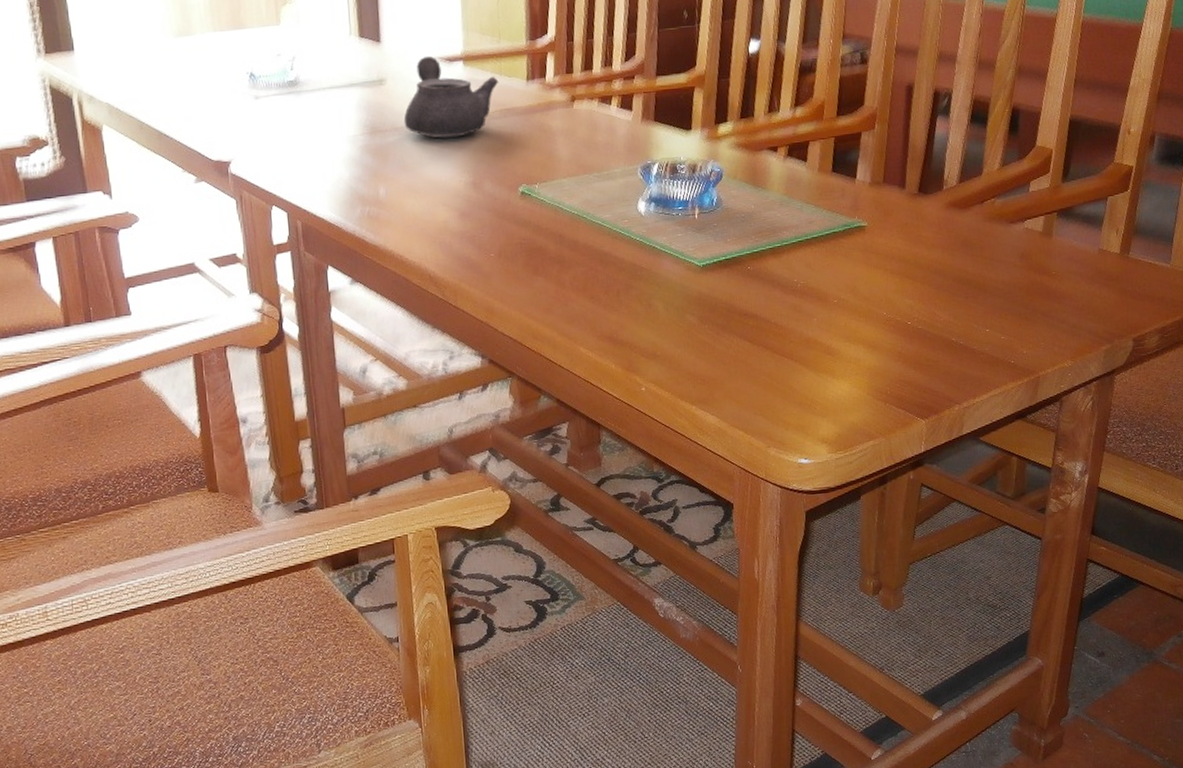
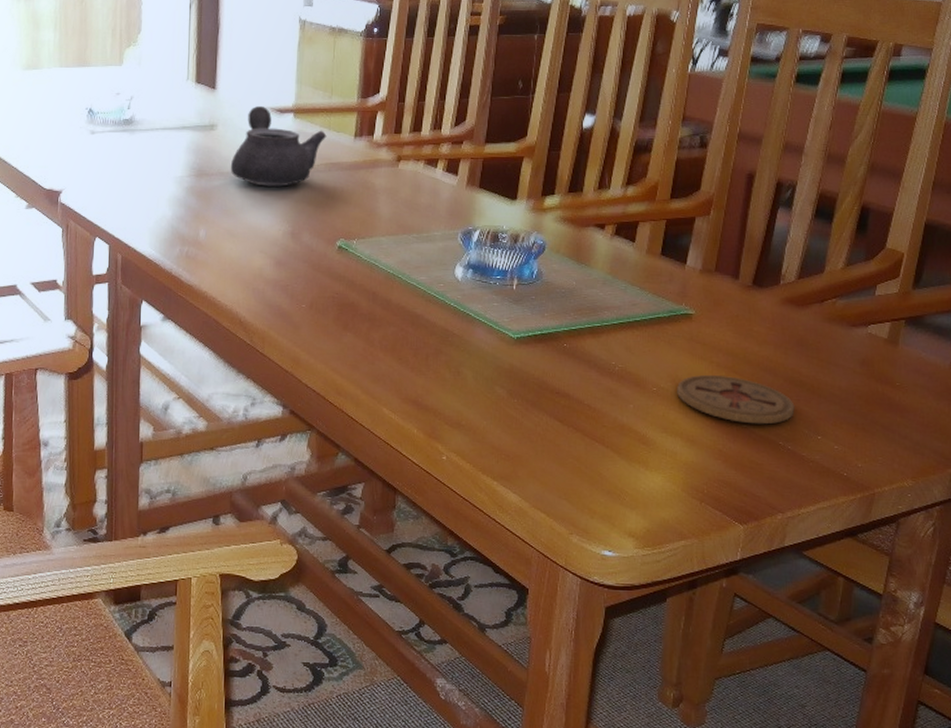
coaster: none [856,281,964,325] -> present [677,374,795,425]

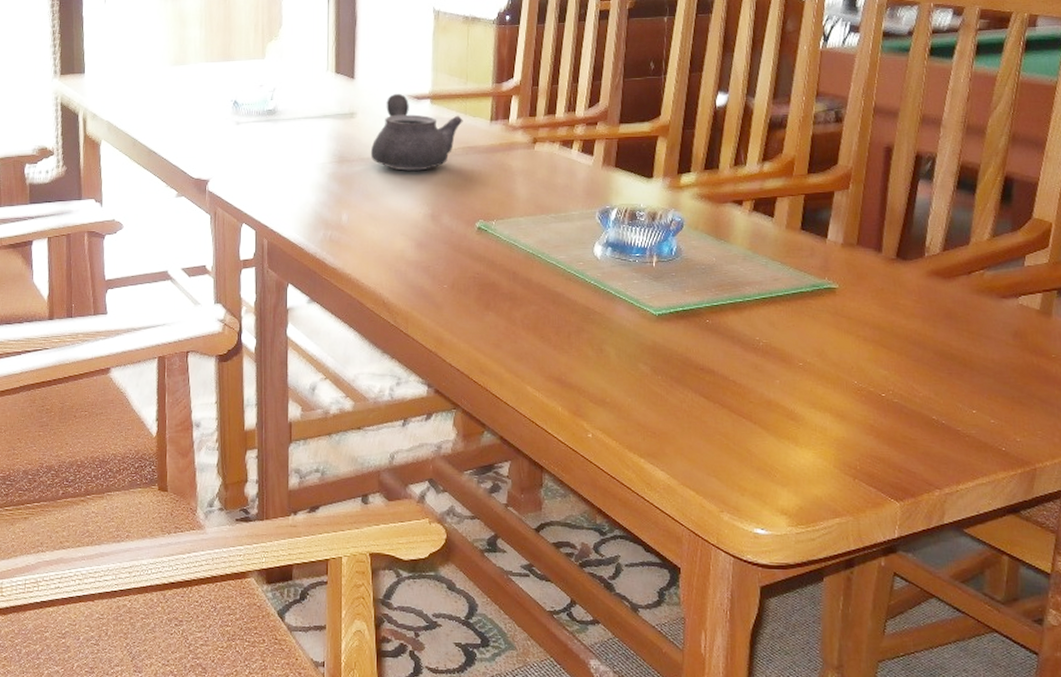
coaster: present [677,374,795,425] -> none [824,348,947,399]

